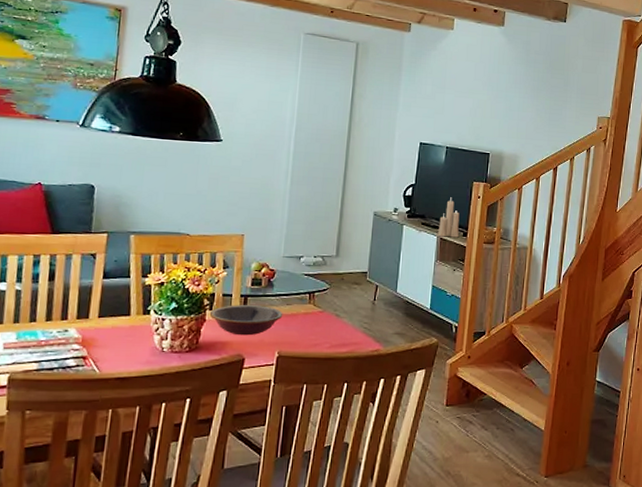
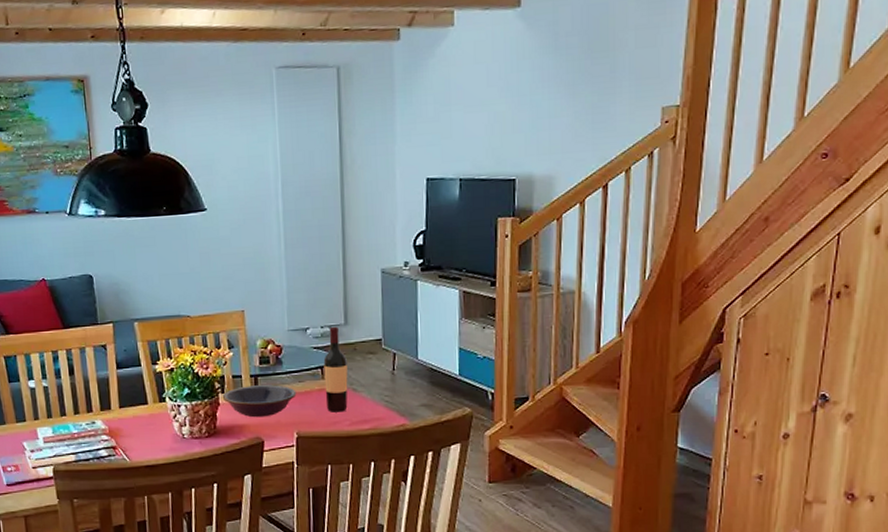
wine bottle: none [309,257,334,335] -> present [323,326,348,412]
candle: present [438,197,460,238] -> none [460,240,485,289]

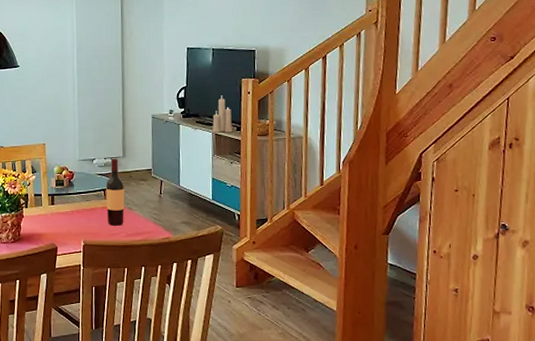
bowl: present [222,385,297,418] -> none [26,202,84,228]
candle: none [460,240,485,289] -> present [212,95,232,133]

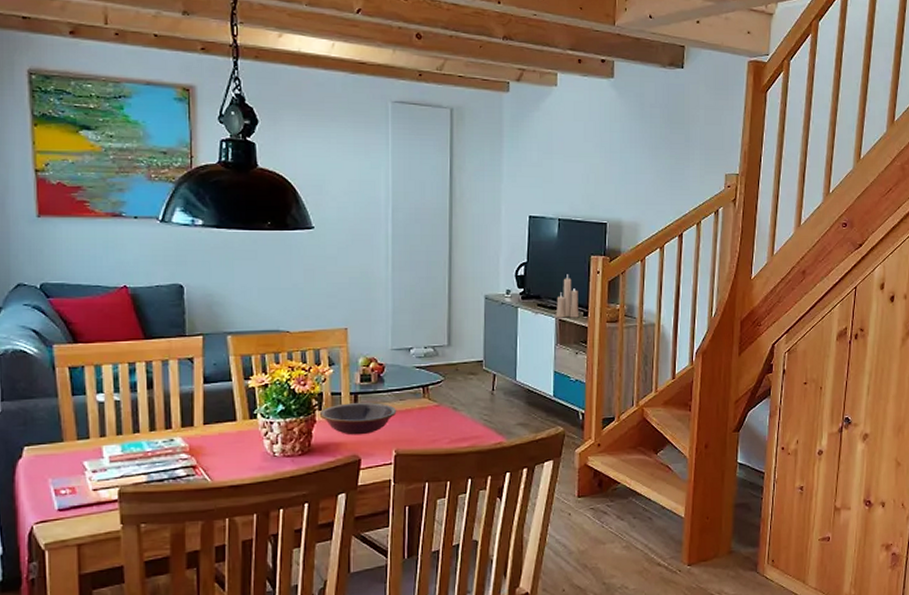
bowl: none [26,202,84,228] -> present [319,403,397,435]
wine bottle: present [106,158,125,226] -> none [425,347,449,430]

